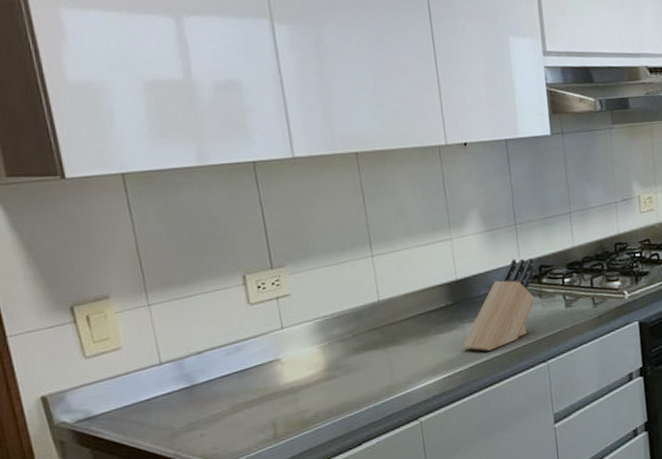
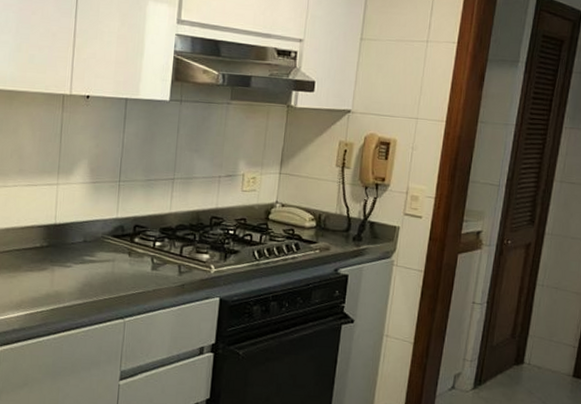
knife block: present [462,258,536,351] -> none [48,214,130,297]

